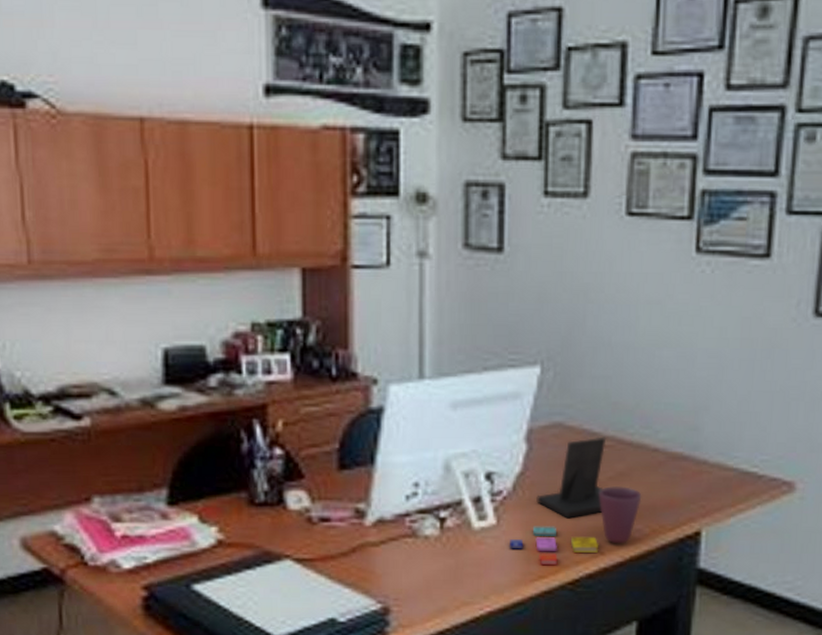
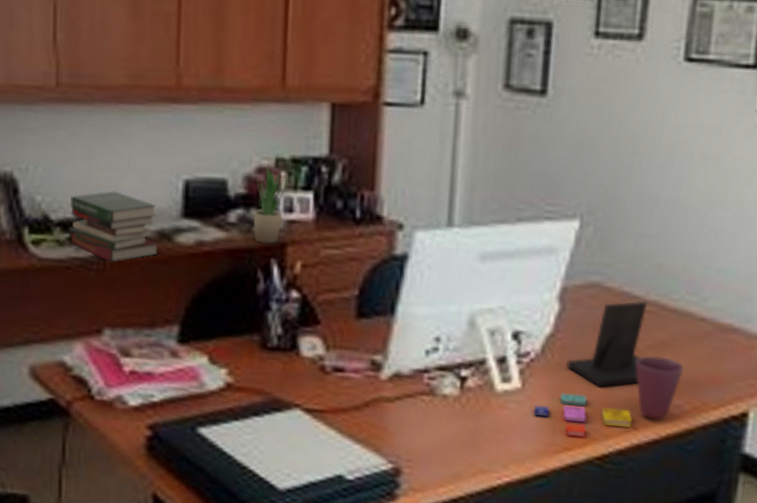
books: none [50,363,142,432] -> present [70,191,159,263]
potted plant: none [233,326,266,405] -> present [253,161,290,244]

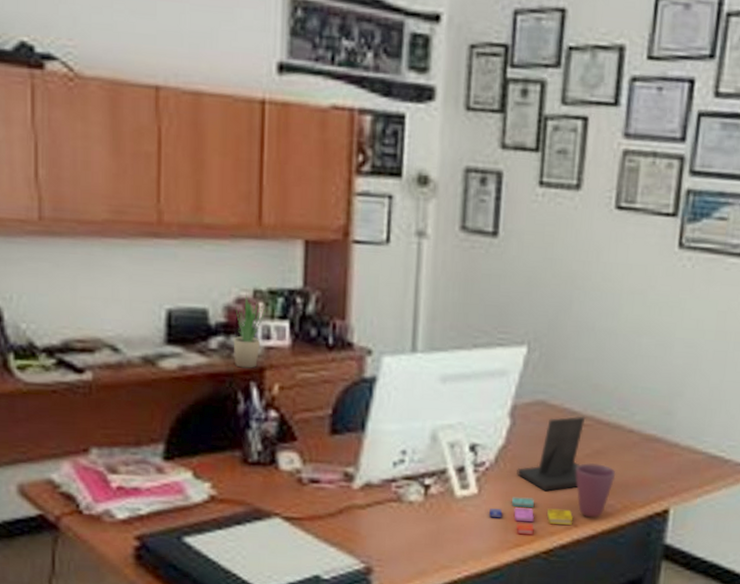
books: present [70,191,159,263] -> none [55,319,143,386]

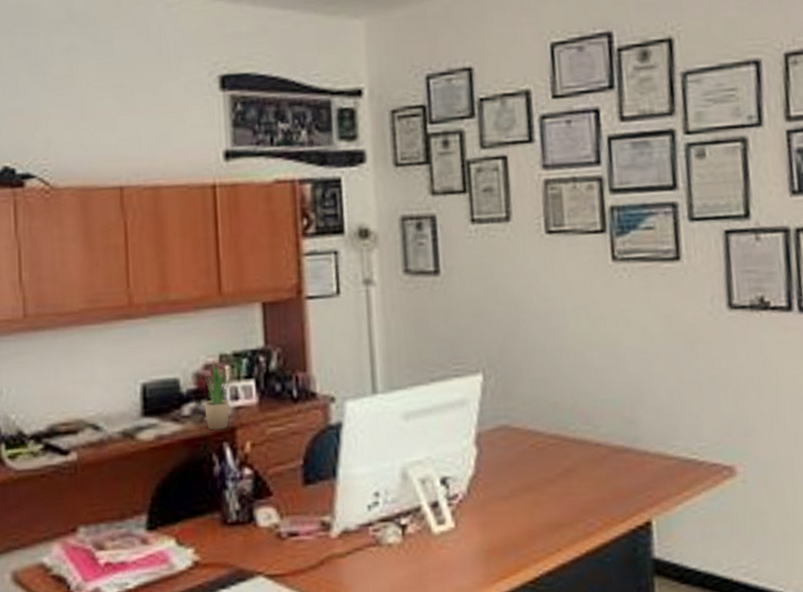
books: present [488,497,574,535] -> none [468,526,556,566]
photo frame: present [517,416,586,492] -> none [490,435,554,517]
mug: present [575,463,616,518] -> none [549,482,591,540]

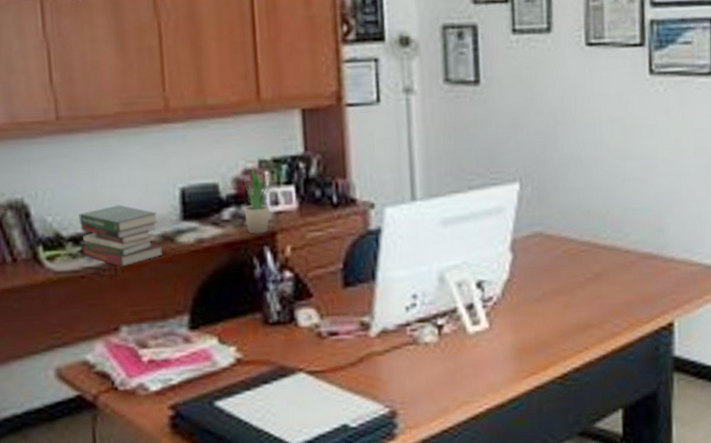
books: none [41,401,123,465] -> present [79,205,164,267]

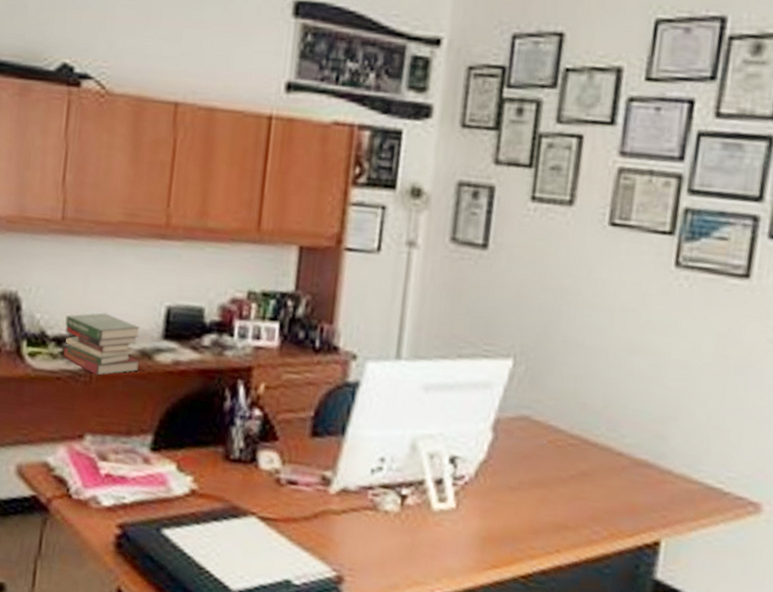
potted plant: present [243,164,273,234] -> none [224,293,259,367]

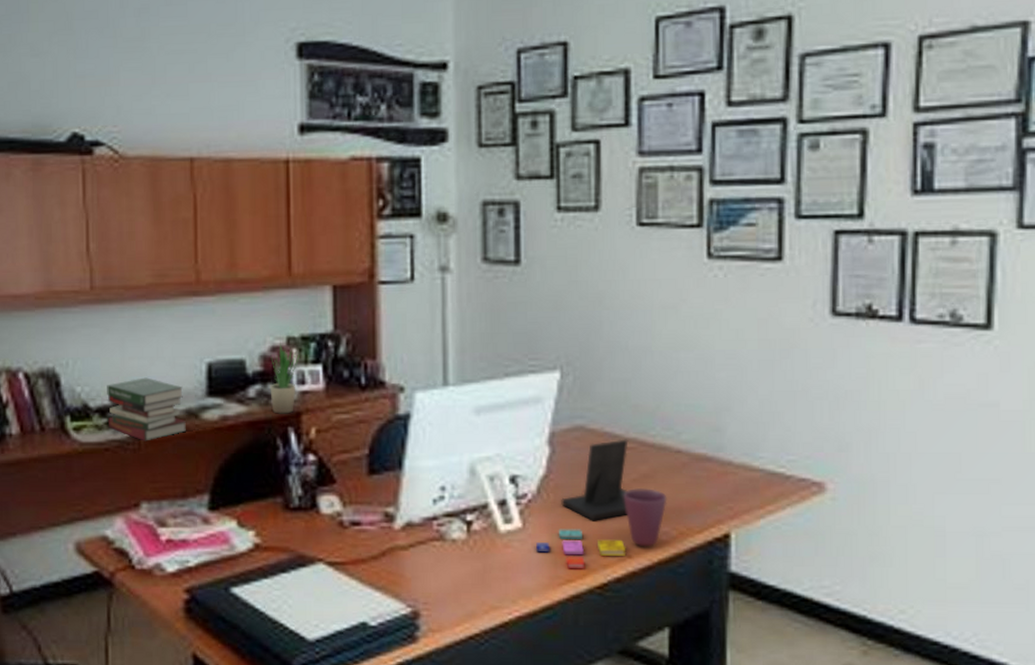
potted plant: none [224,293,259,367] -> present [270,340,301,414]
books: none [465,514,556,557] -> present [535,529,626,569]
photo frame: none [497,434,572,512] -> present [561,439,629,521]
mug: none [559,484,603,544] -> present [623,488,667,547]

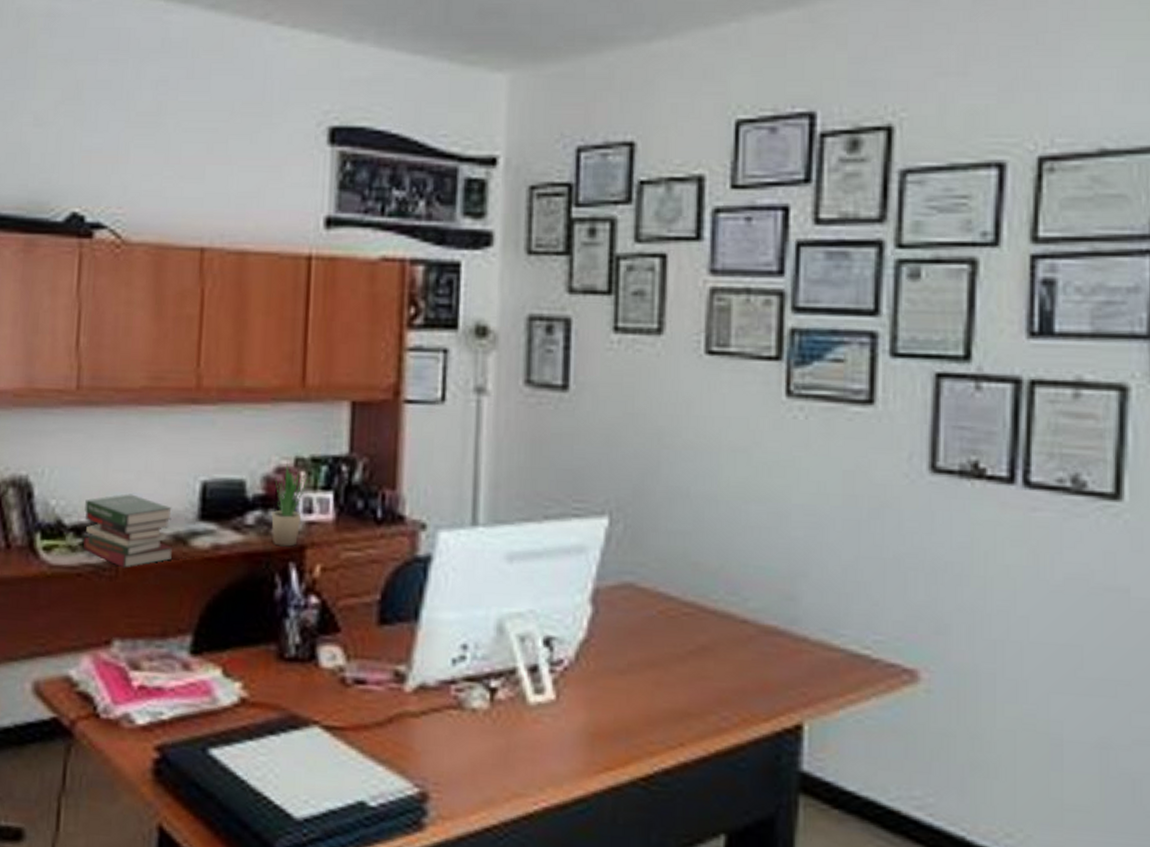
books: present [535,529,626,569] -> none [569,705,678,756]
photo frame: present [561,439,629,521] -> none [603,602,686,699]
mug: present [623,488,667,547] -> none [676,662,729,734]

